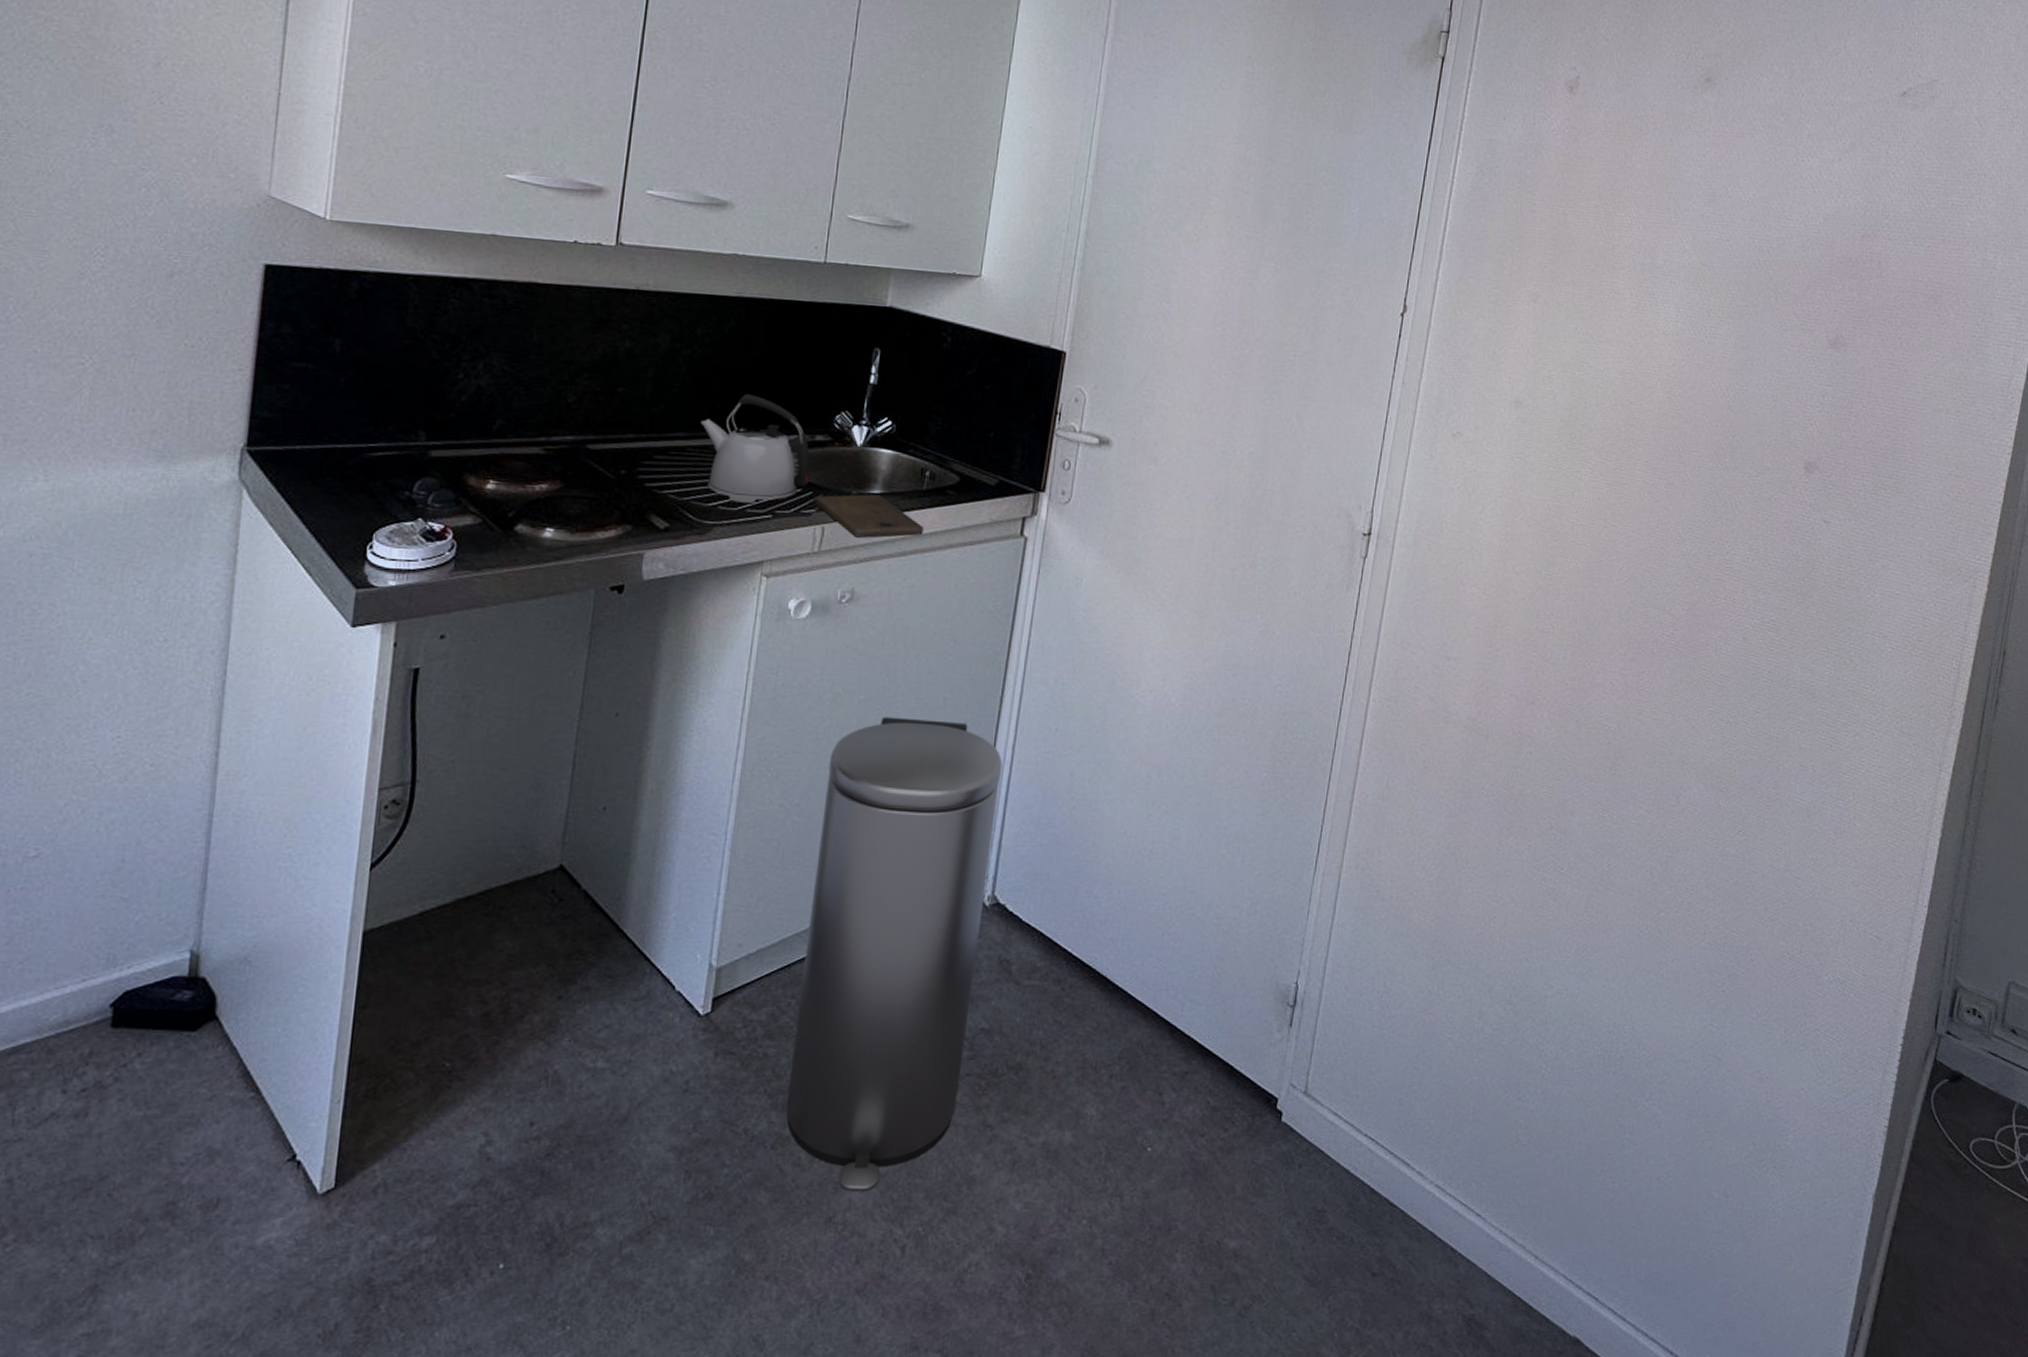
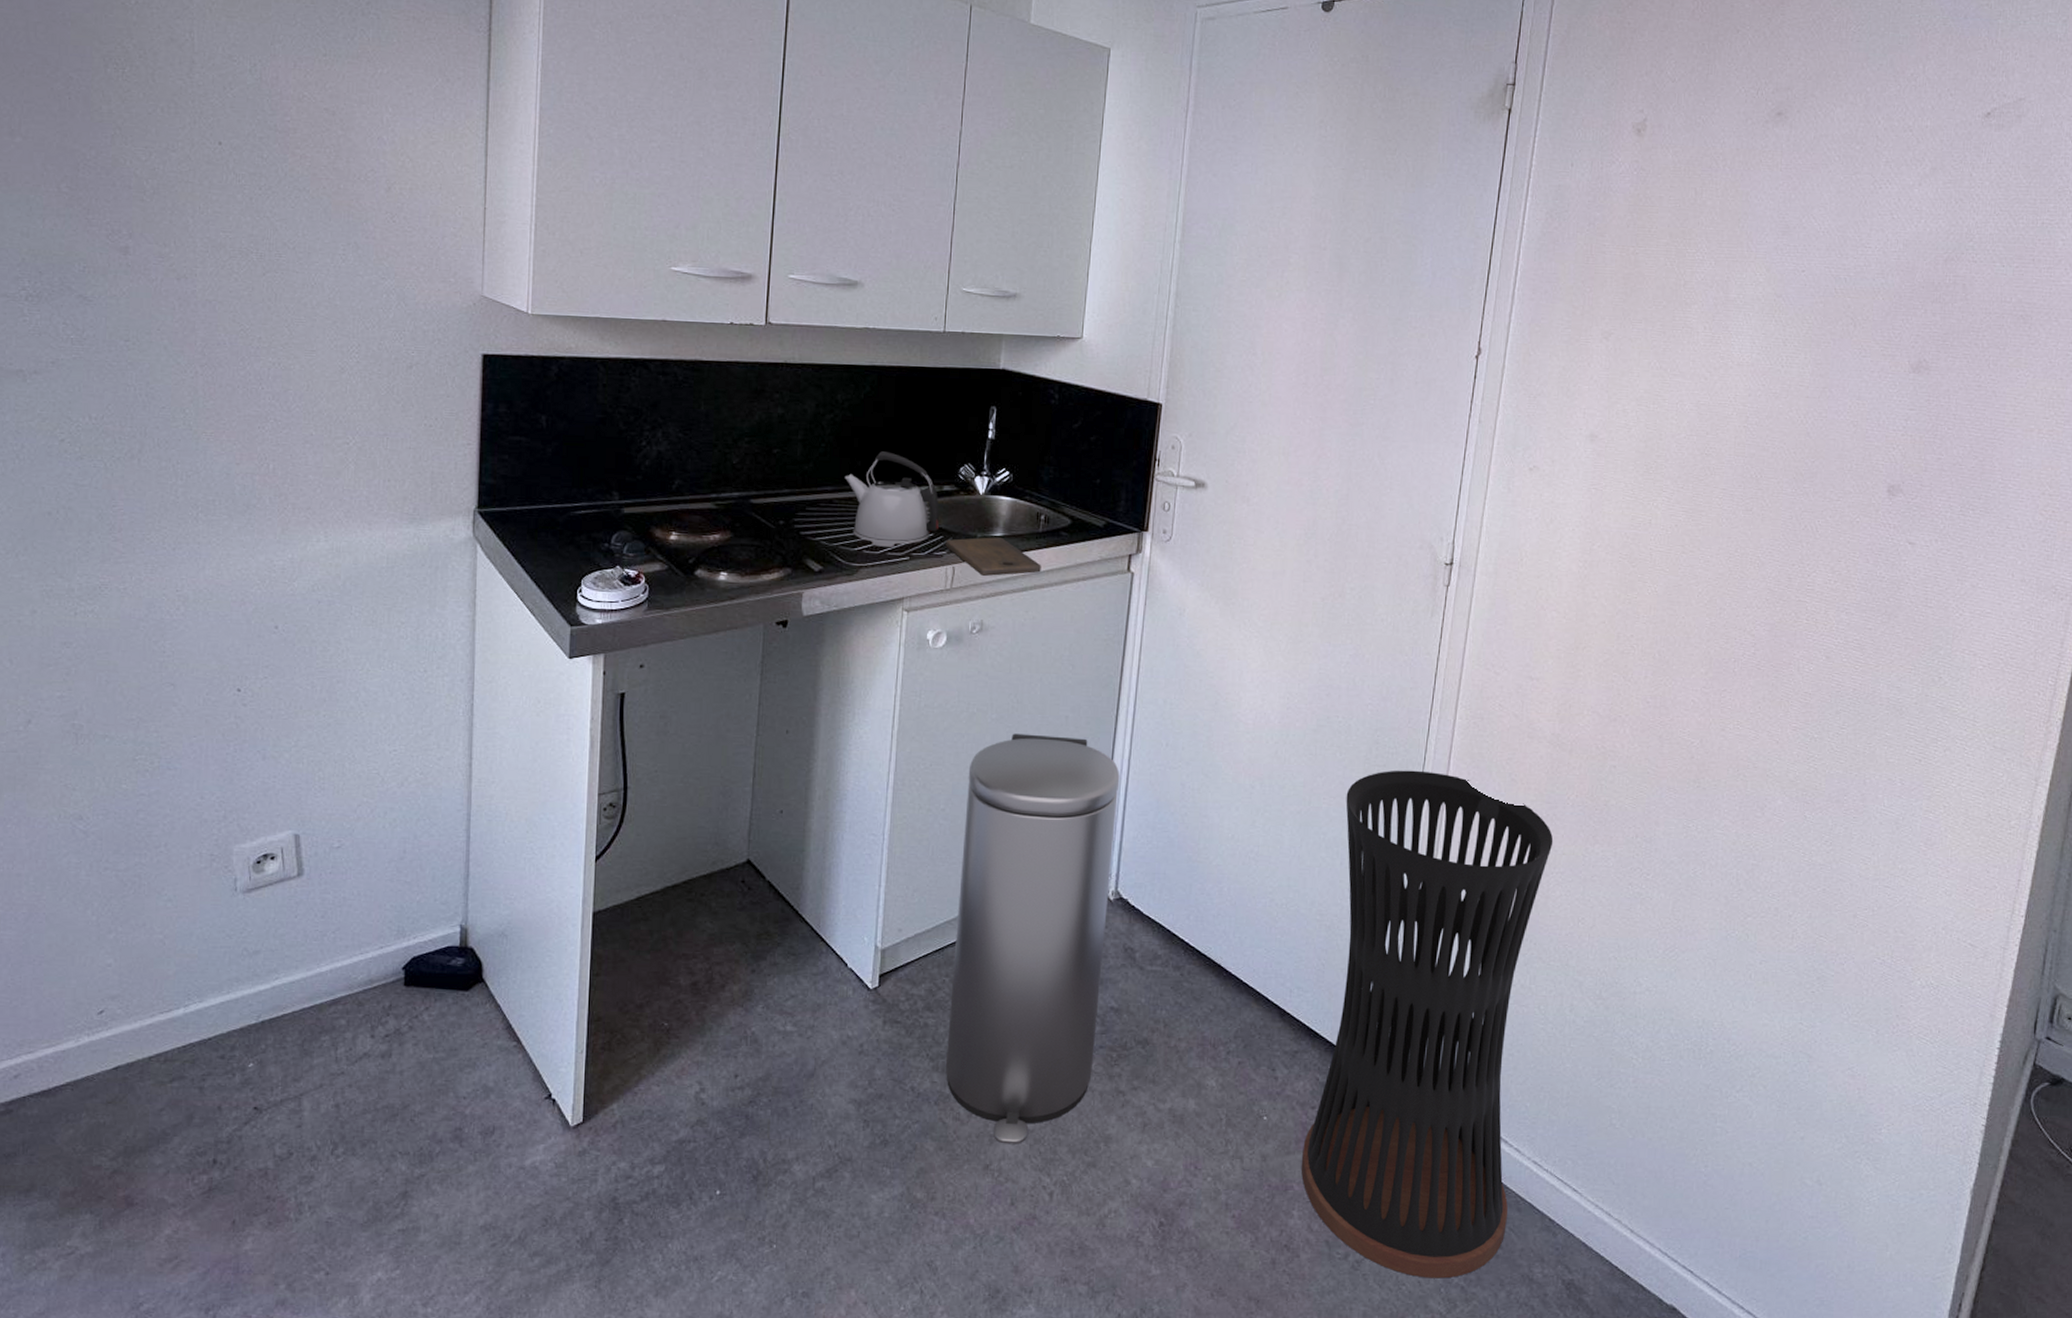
umbrella stand: none [1186,757,1467,1322] -> present [1301,770,1553,1279]

